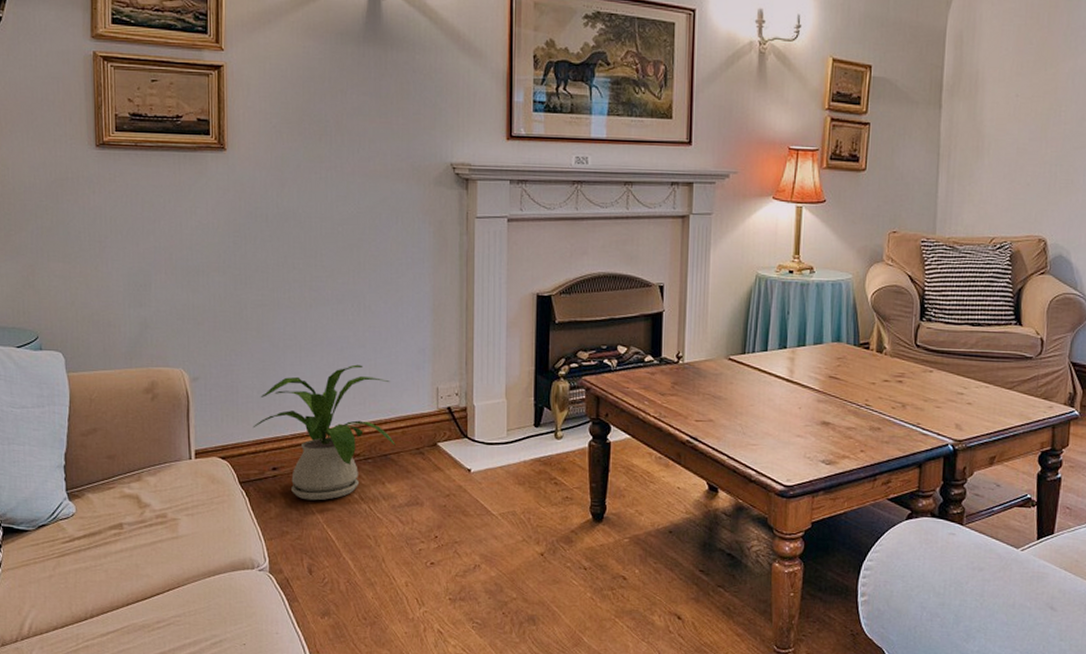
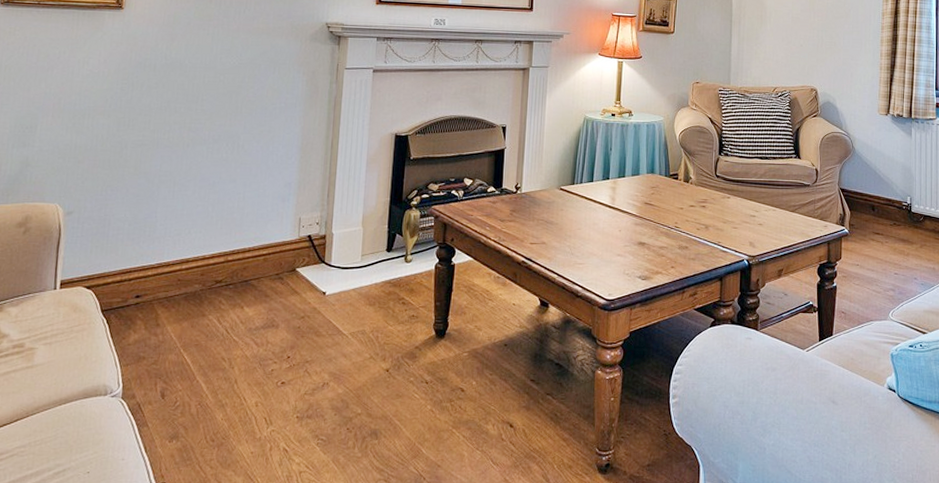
house plant: present [252,364,395,501] -> none [120,198,257,326]

